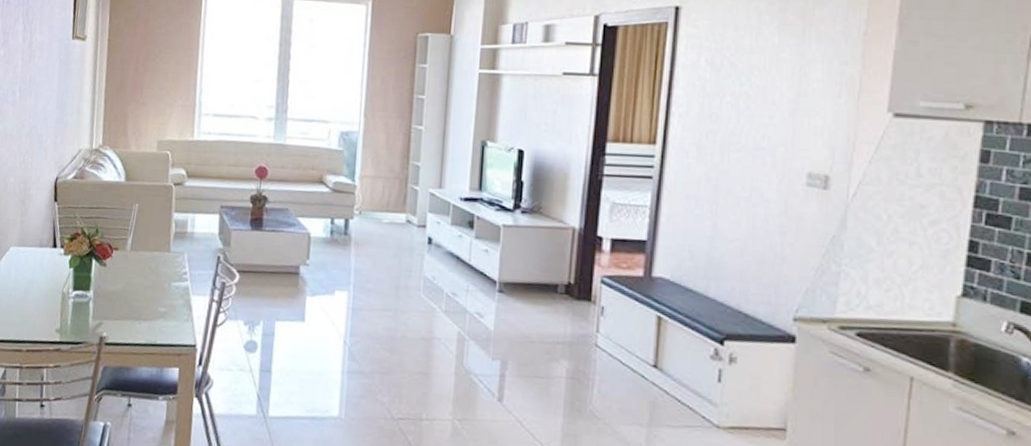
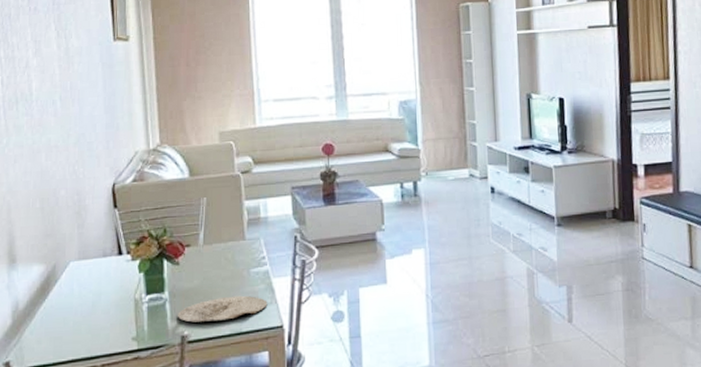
plate: none [99,305,184,329] -> present [178,295,268,323]

